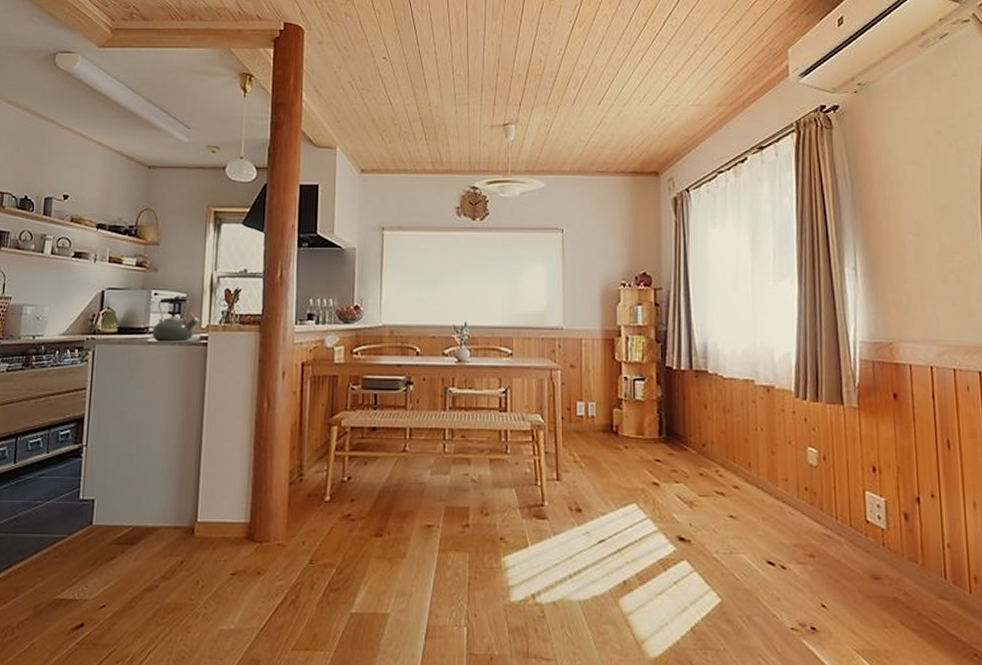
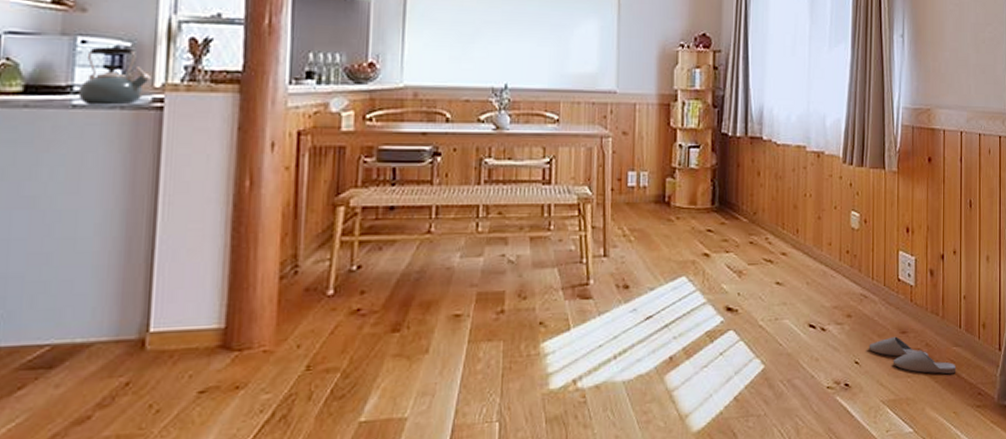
slippers: none [836,582,944,630] -> present [868,336,957,375]

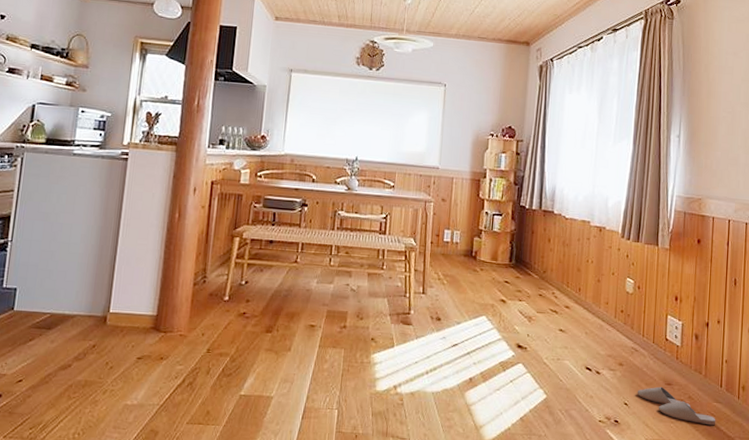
kettle: present [78,47,152,106] -> none [77,115,122,156]

